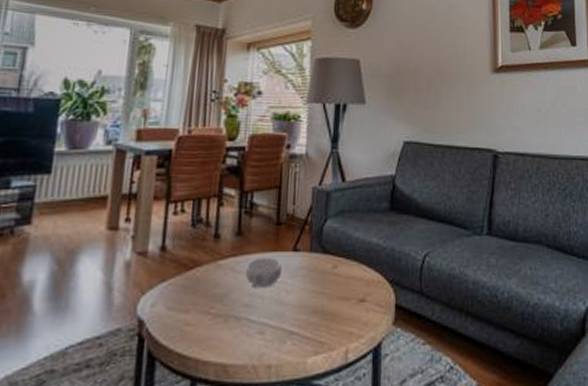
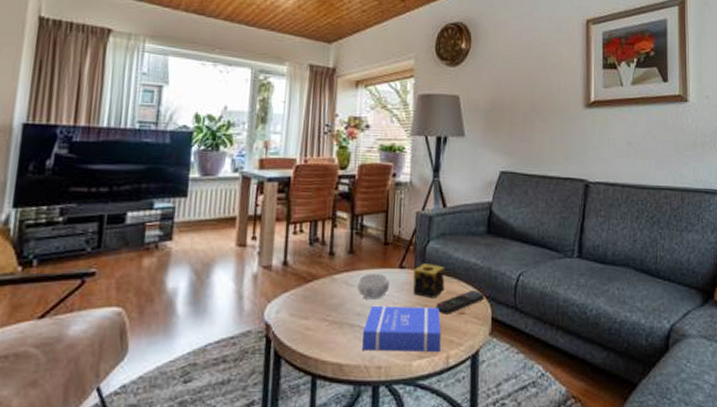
book: none [249,295,340,348] -> present [362,307,441,352]
candle: none [308,245,344,285] -> present [413,263,445,299]
remote control: none [333,273,387,303] -> present [436,289,485,315]

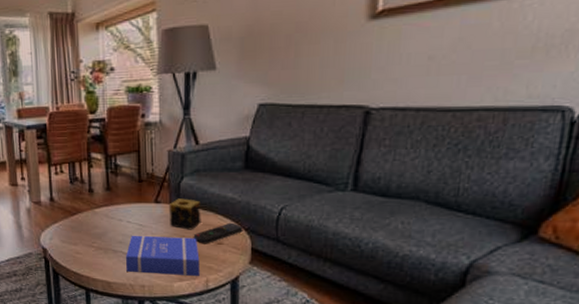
decorative bowl: present [356,273,390,299] -> none [116,208,147,230]

